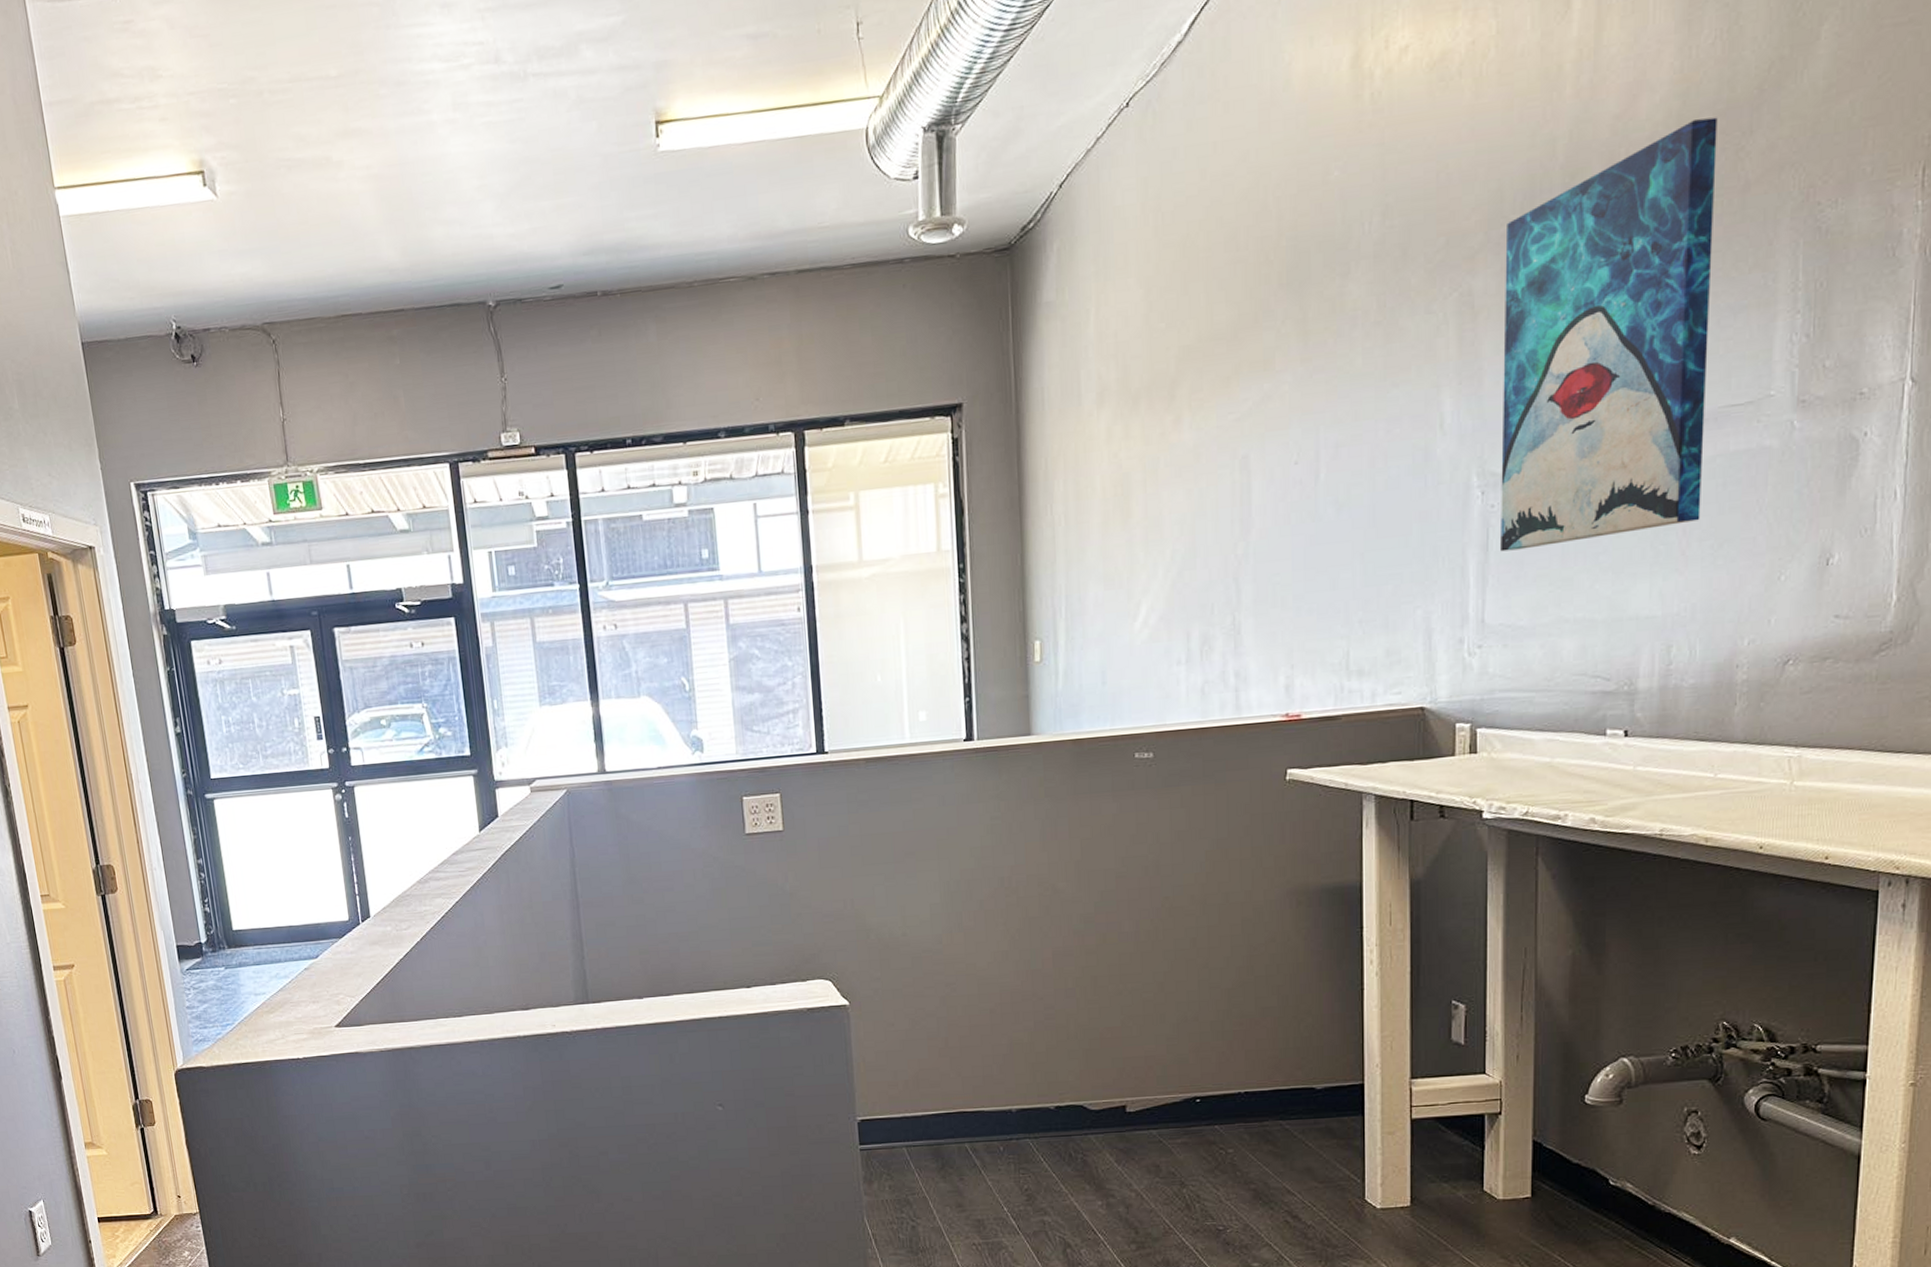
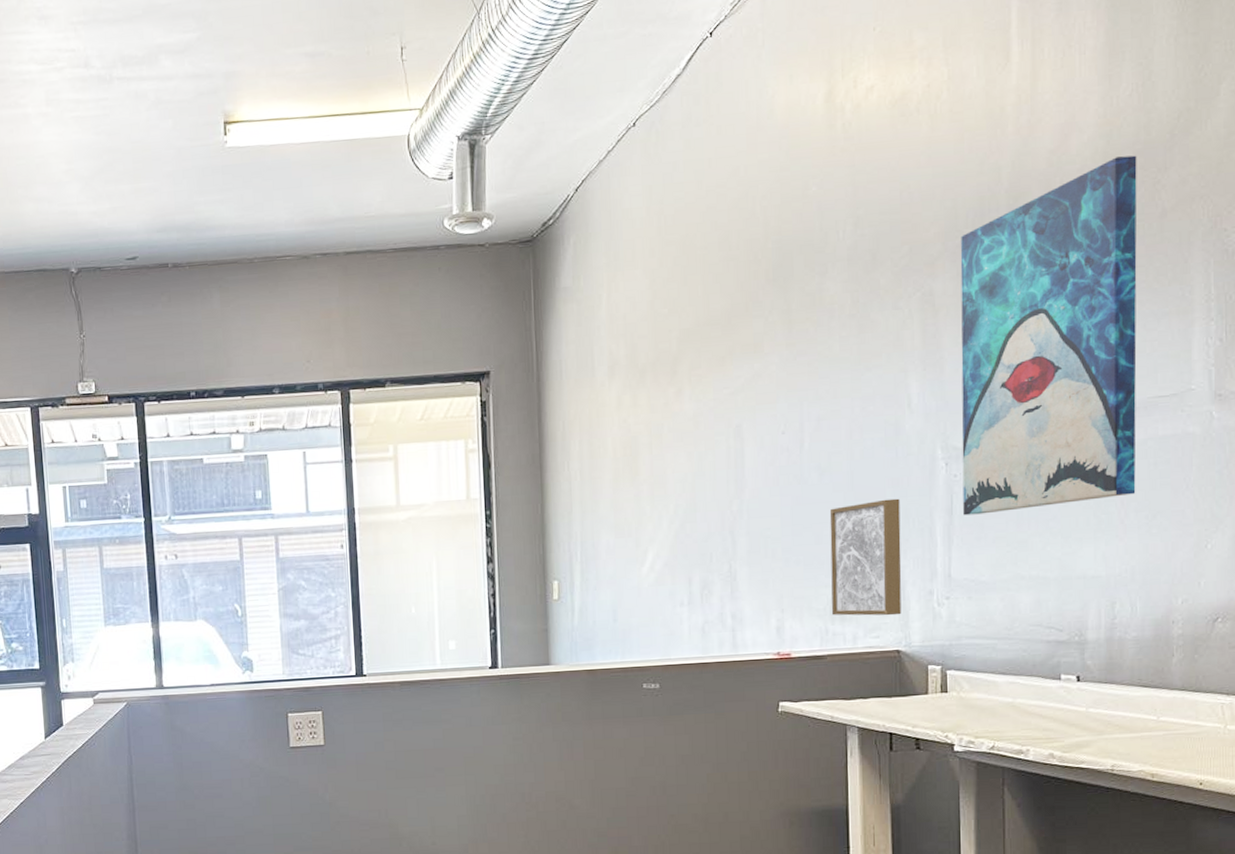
wall art: none [1347,534,1428,670] -> present [829,498,902,616]

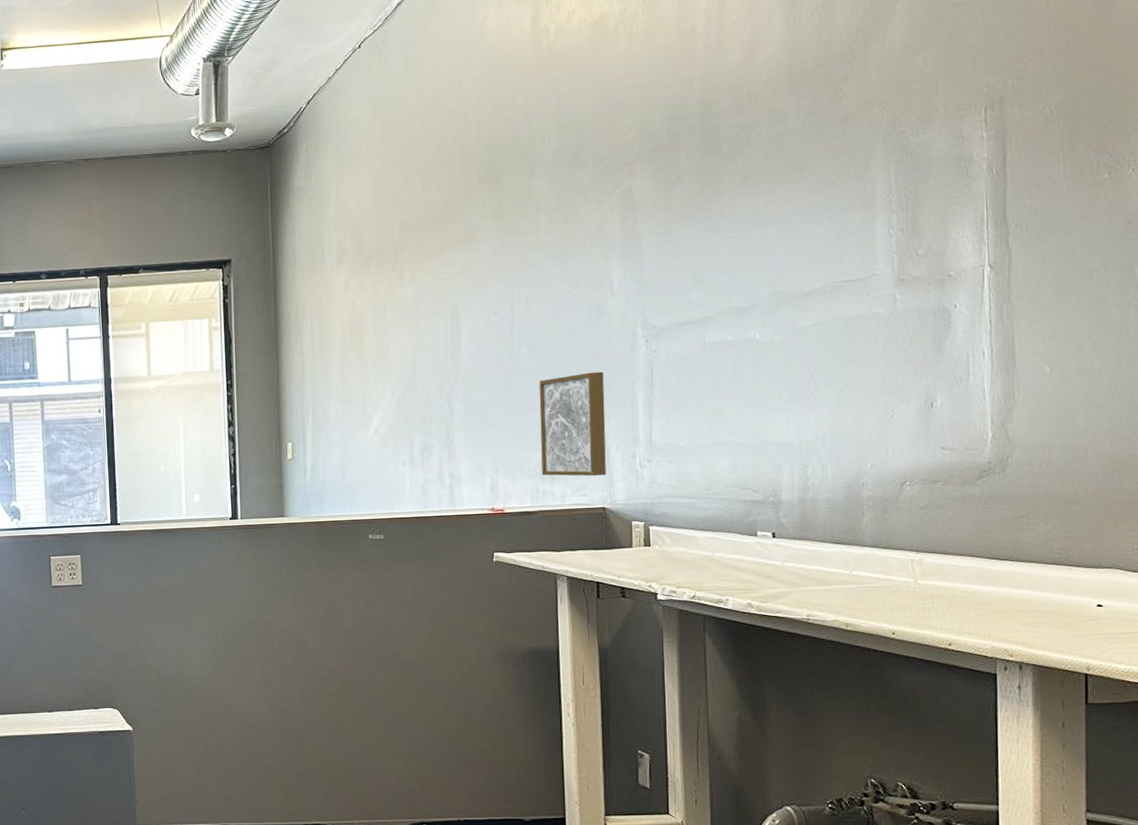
wall art: present [960,155,1137,516] -> none [656,67,825,387]

